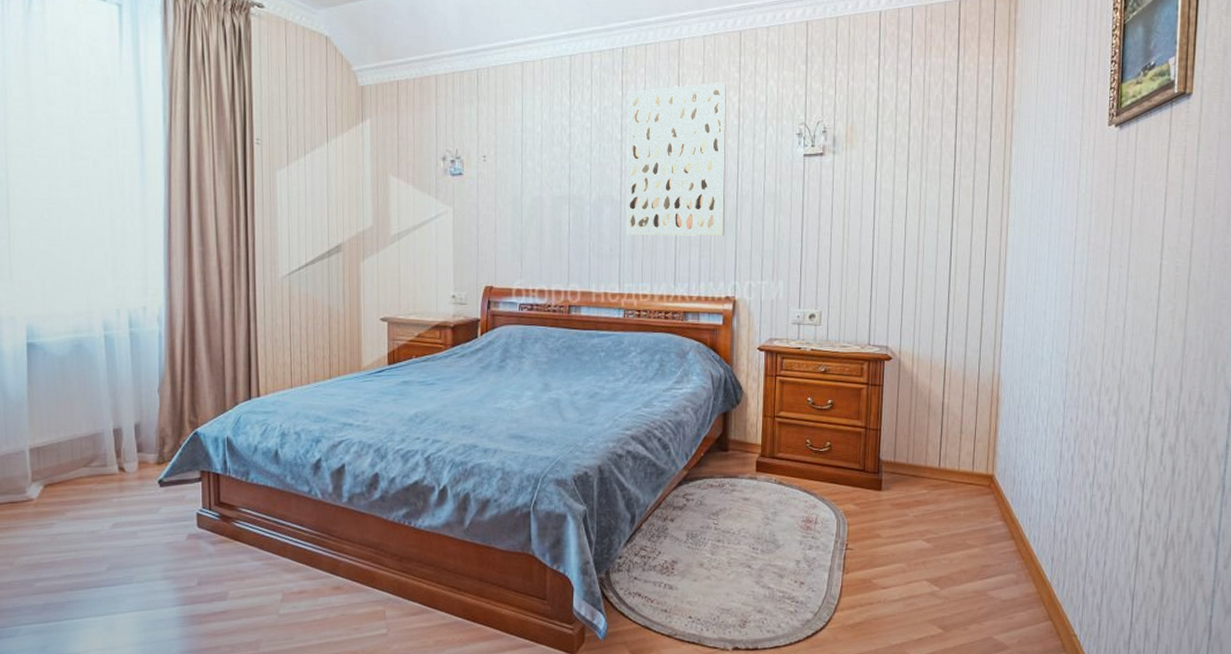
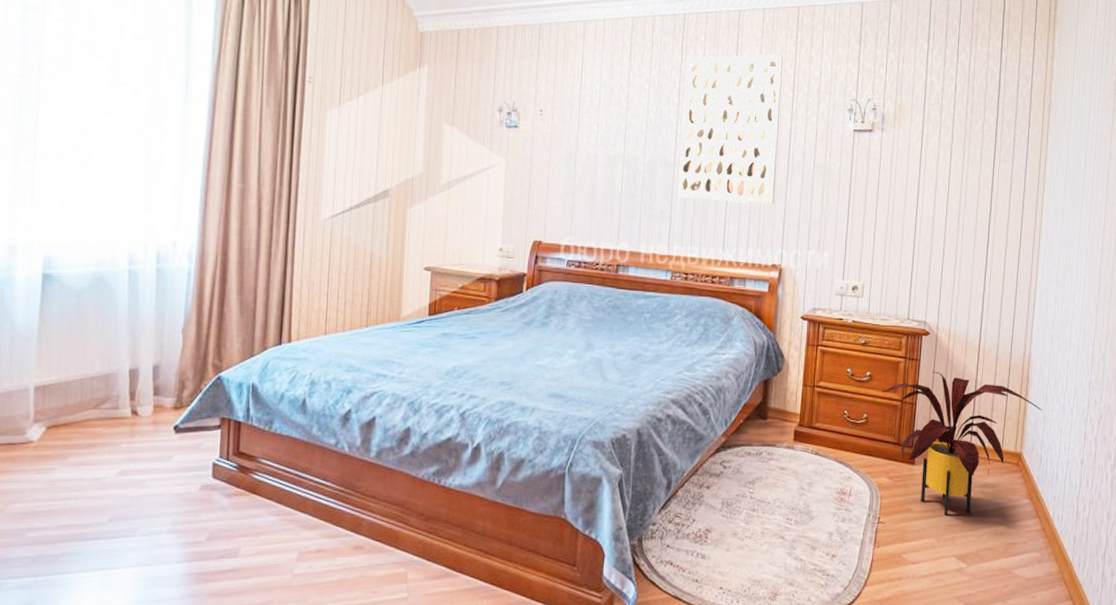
house plant: none [843,396,1014,541] -> present [881,371,1042,516]

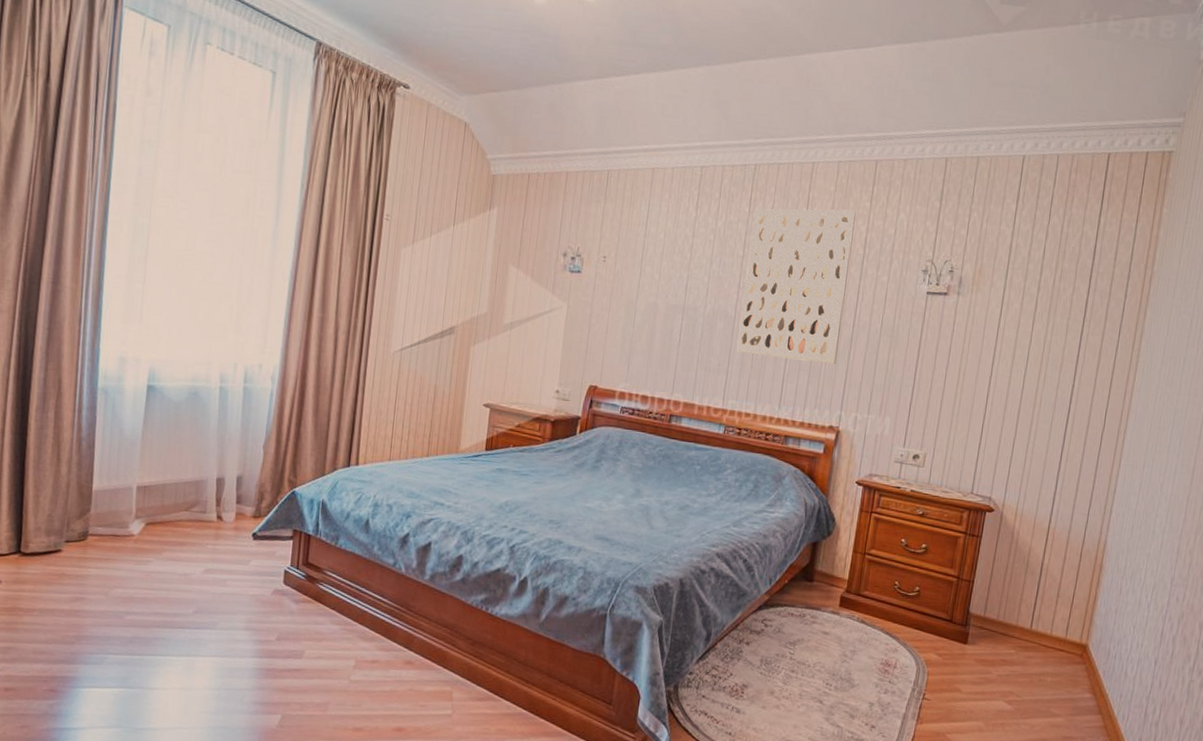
house plant: present [881,371,1042,516] -> none [936,549,1115,701]

